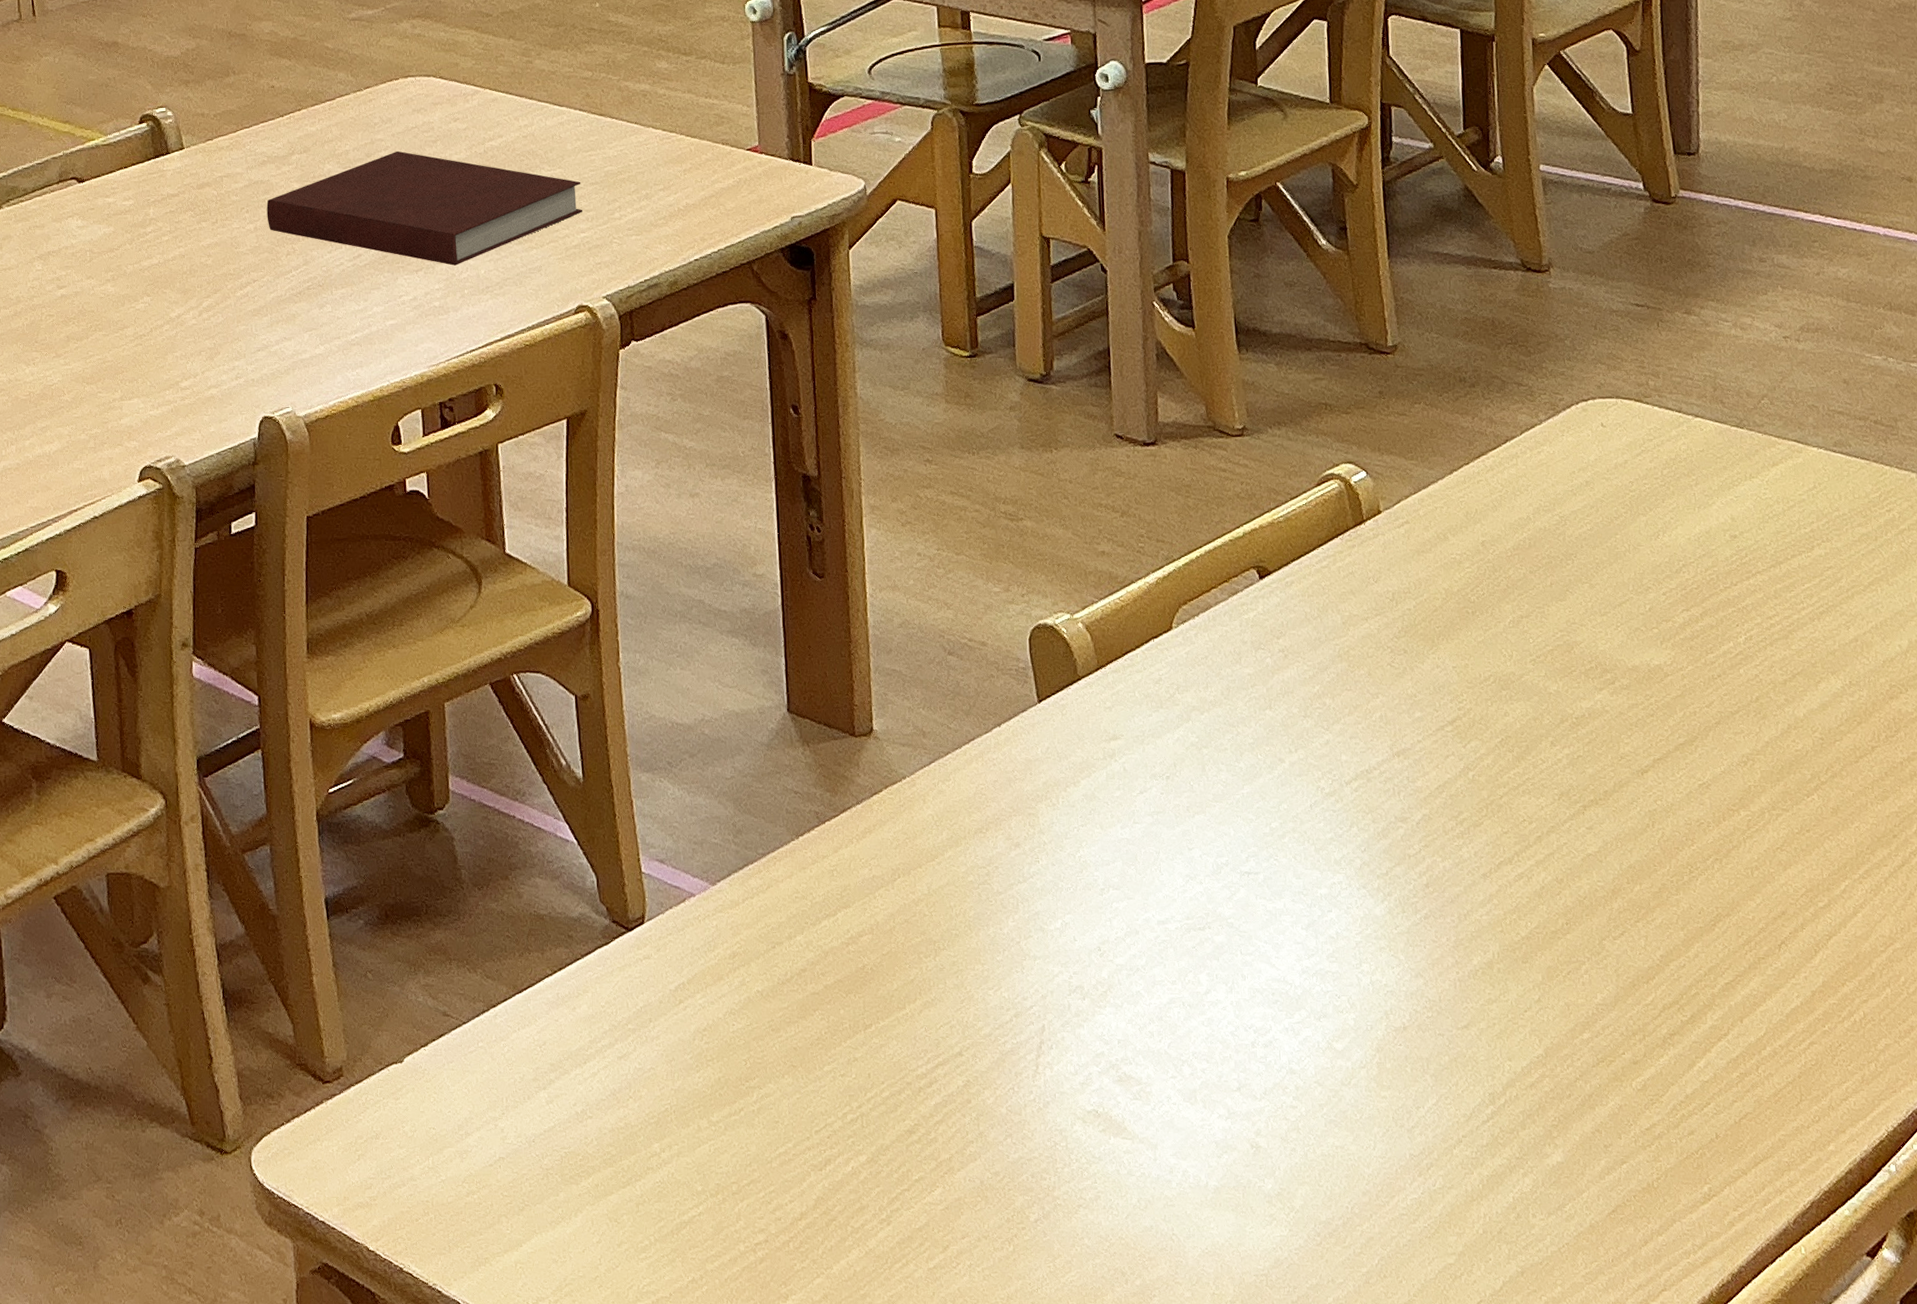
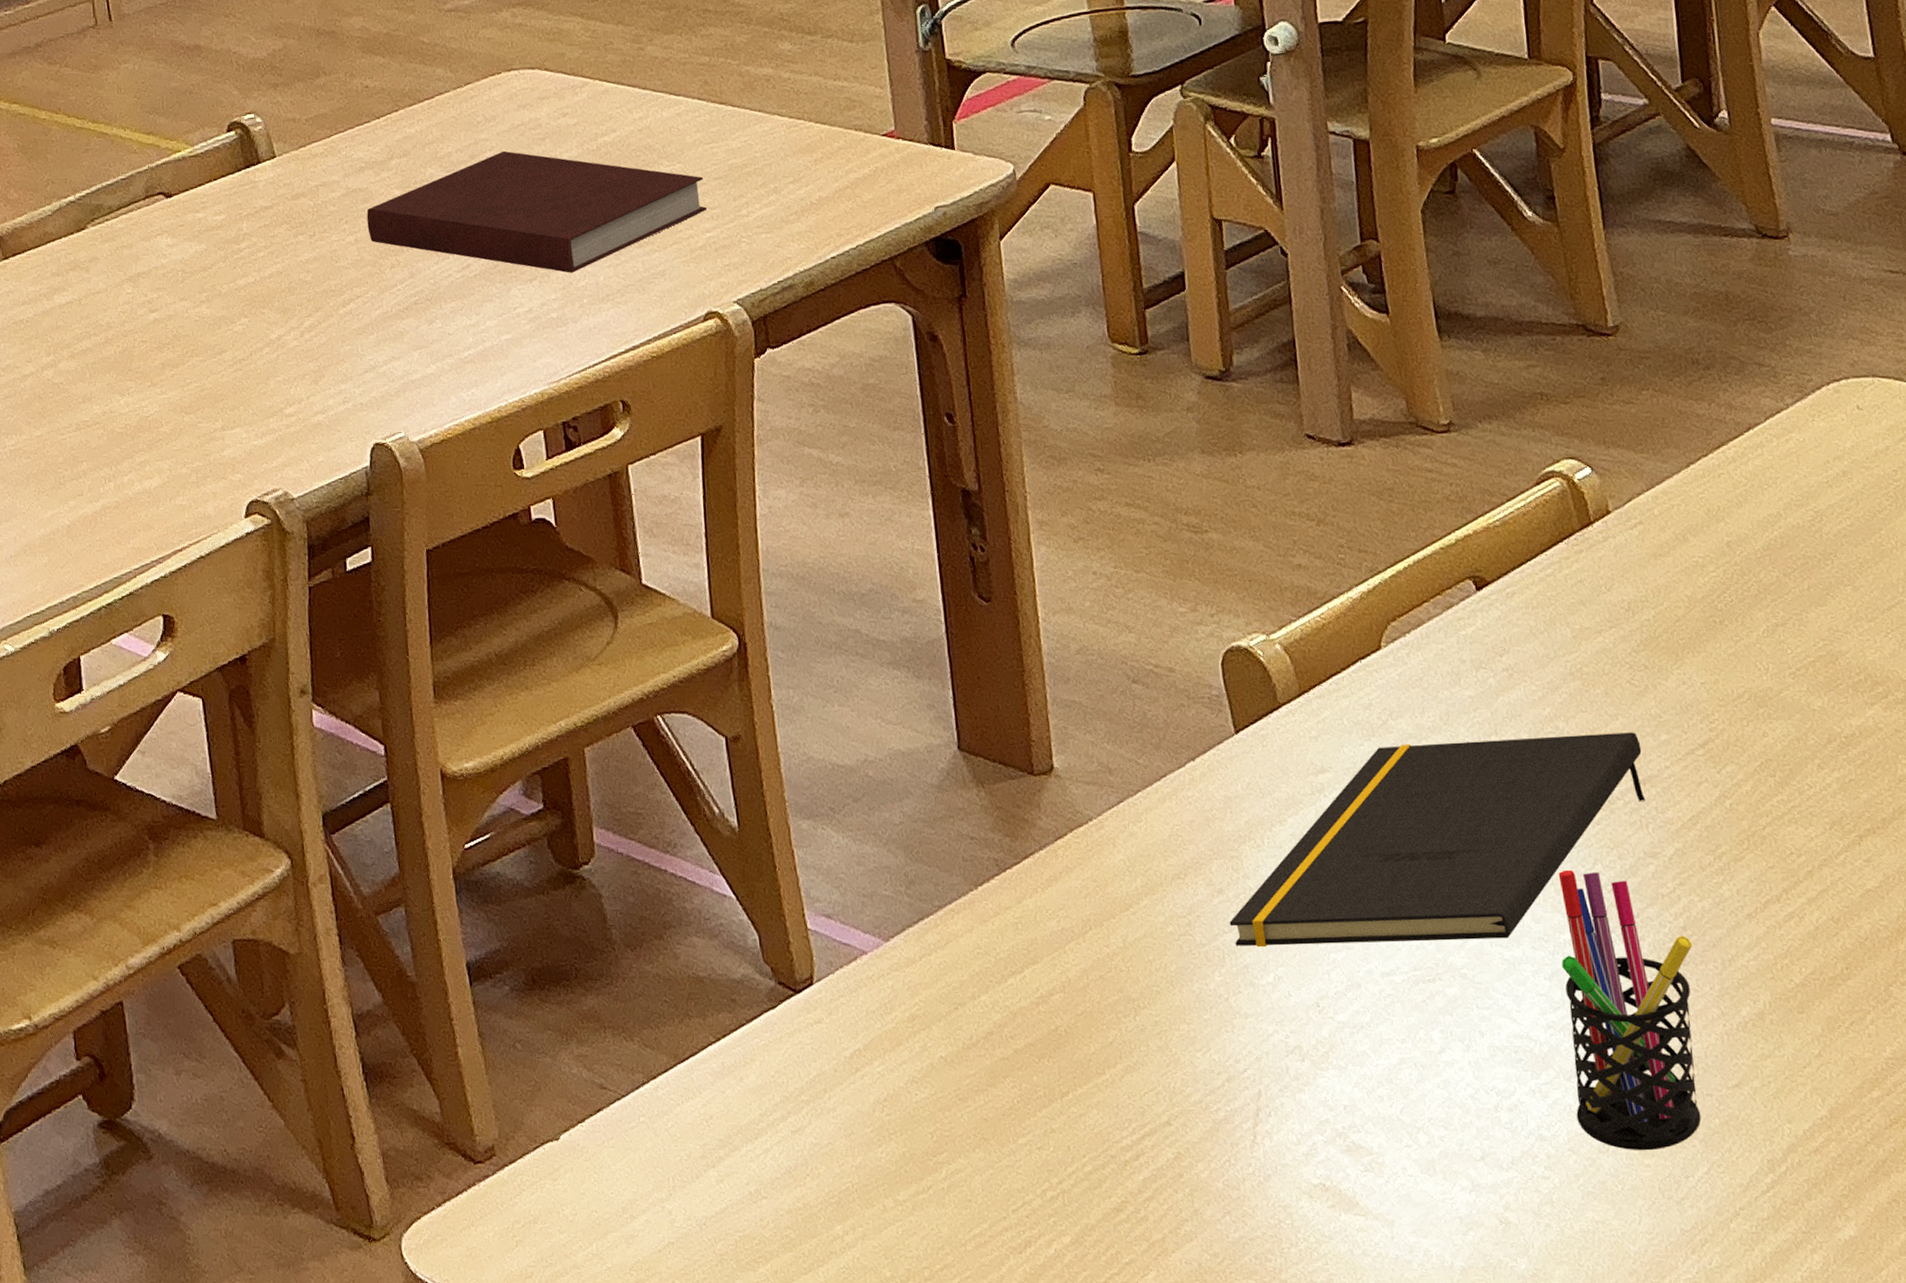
notepad: none [1024,709,1399,896] -> present [1229,732,1646,947]
pen holder: none [1317,832,1434,1083] -> present [1558,871,1701,1150]

